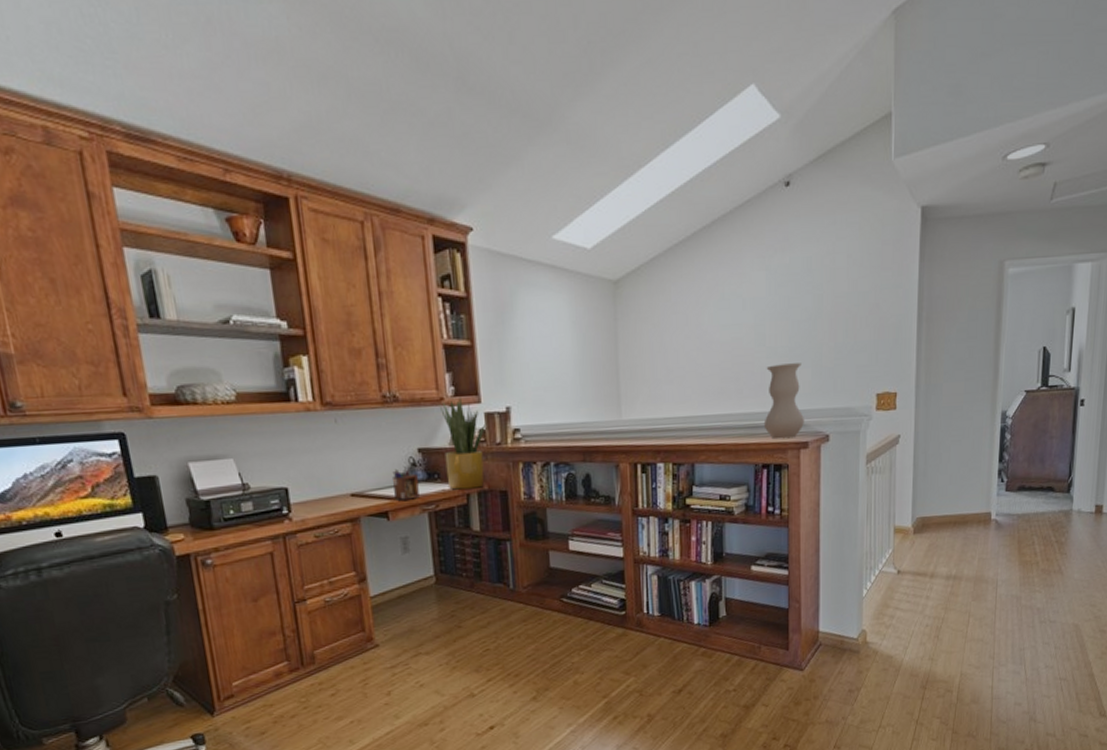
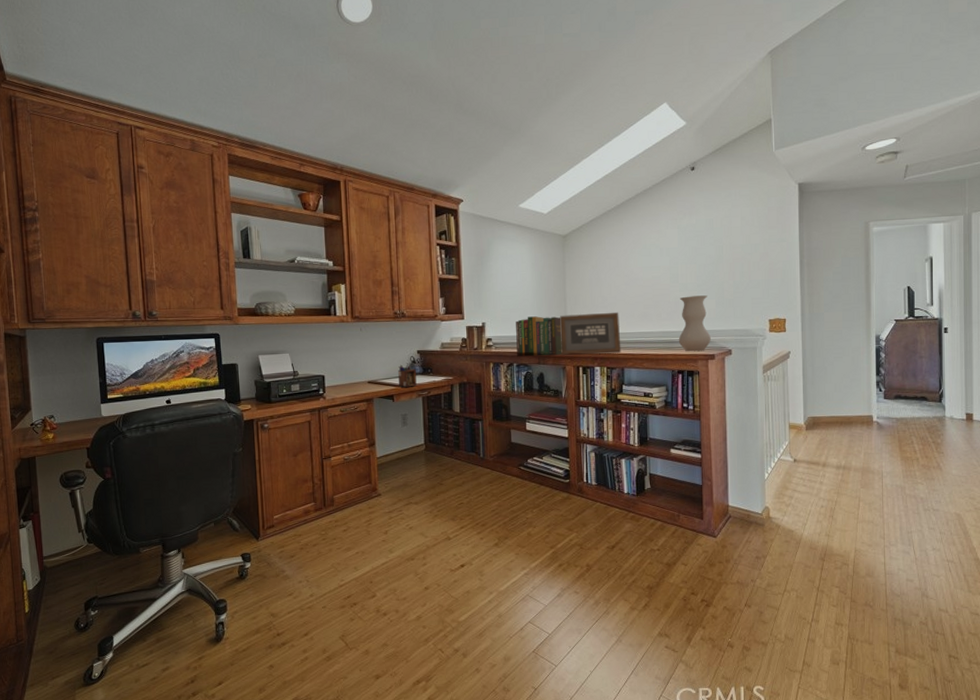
planter: present [438,397,487,490] -> none [434,315,467,381]
books: none [552,396,615,453] -> present [516,316,562,357]
picture frame: none [611,387,691,450] -> present [560,312,621,356]

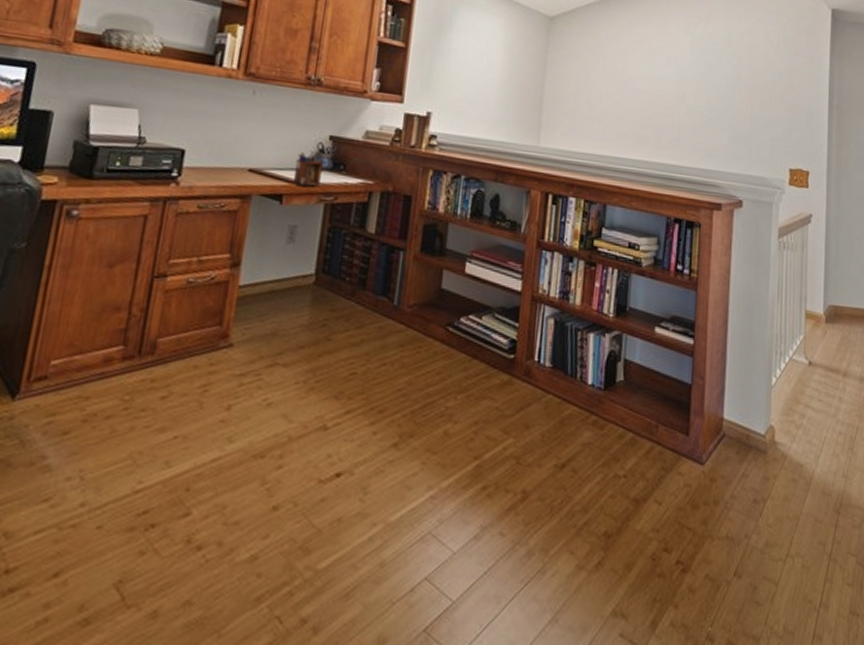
books: present [516,316,562,357] -> none [467,114,533,174]
picture frame: present [560,312,621,356] -> none [527,119,608,184]
vase: present [678,295,711,352] -> none [678,122,719,198]

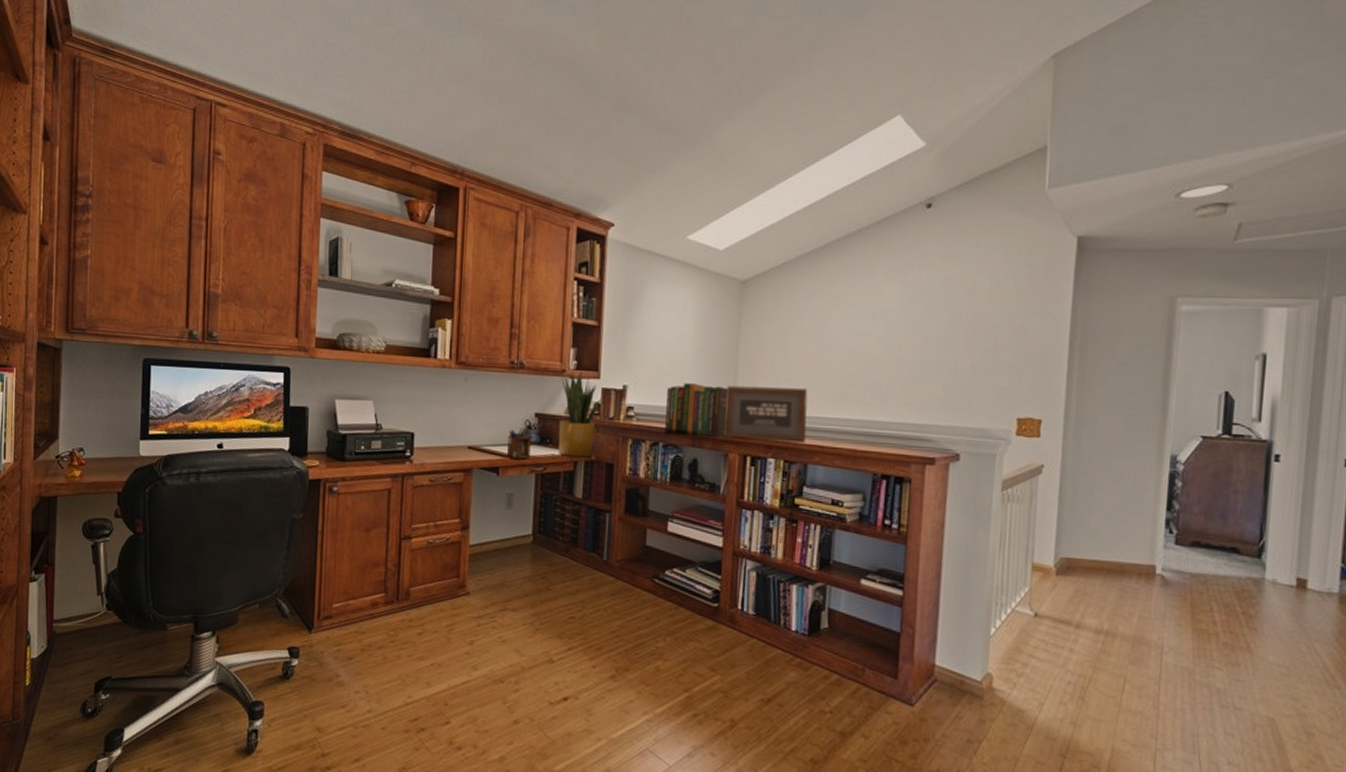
planter: none [352,93,404,188] -> present [558,371,602,458]
books: none [467,114,533,174] -> present [665,383,729,438]
picture frame: none [527,119,608,184] -> present [724,385,808,444]

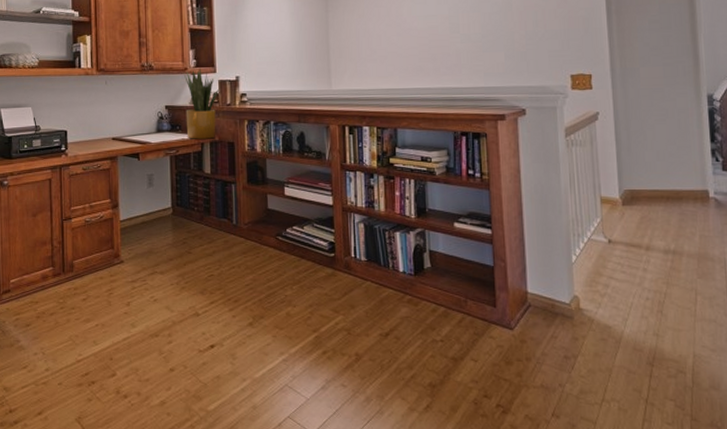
desk organizer: present [507,428,531,460] -> none [144,119,164,146]
books: present [665,383,729,438] -> none [273,70,326,114]
picture frame: present [724,385,808,444] -> none [323,65,394,114]

